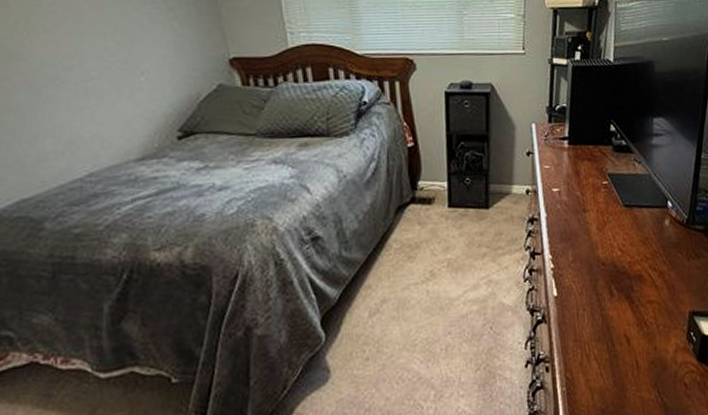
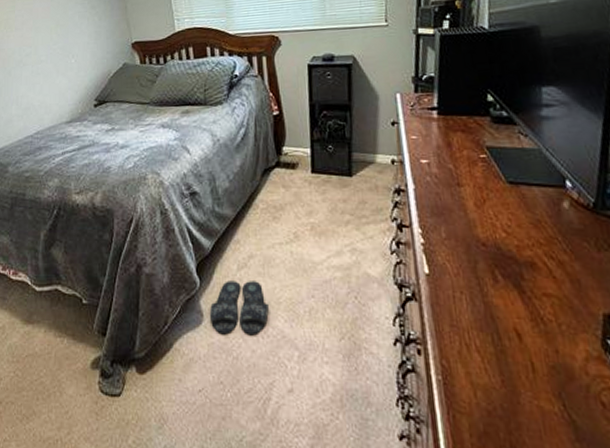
slippers: none [337,326,405,389] -> present [209,281,270,336]

